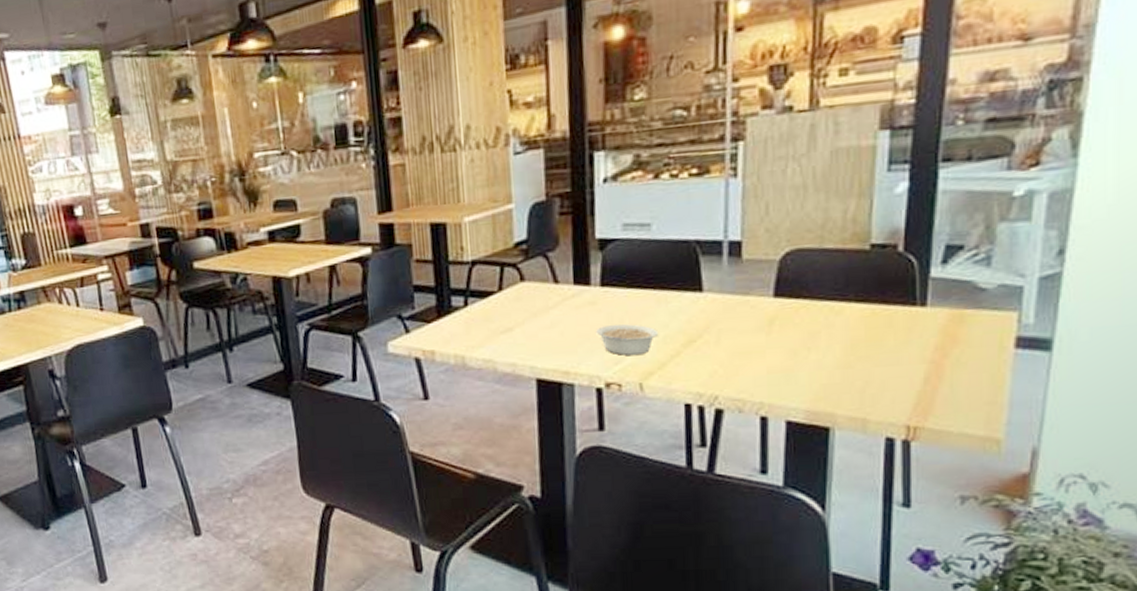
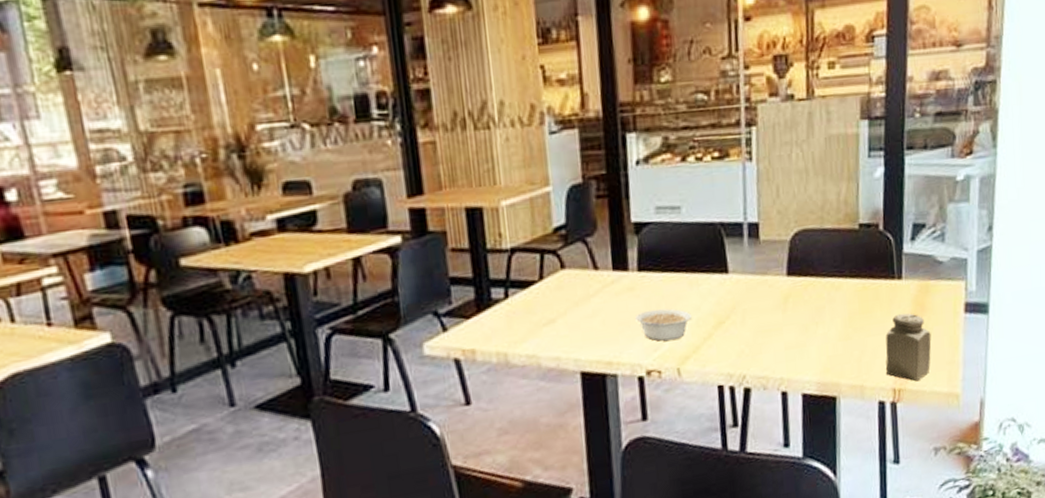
salt shaker: none [897,343,964,419] -> present [885,313,932,381]

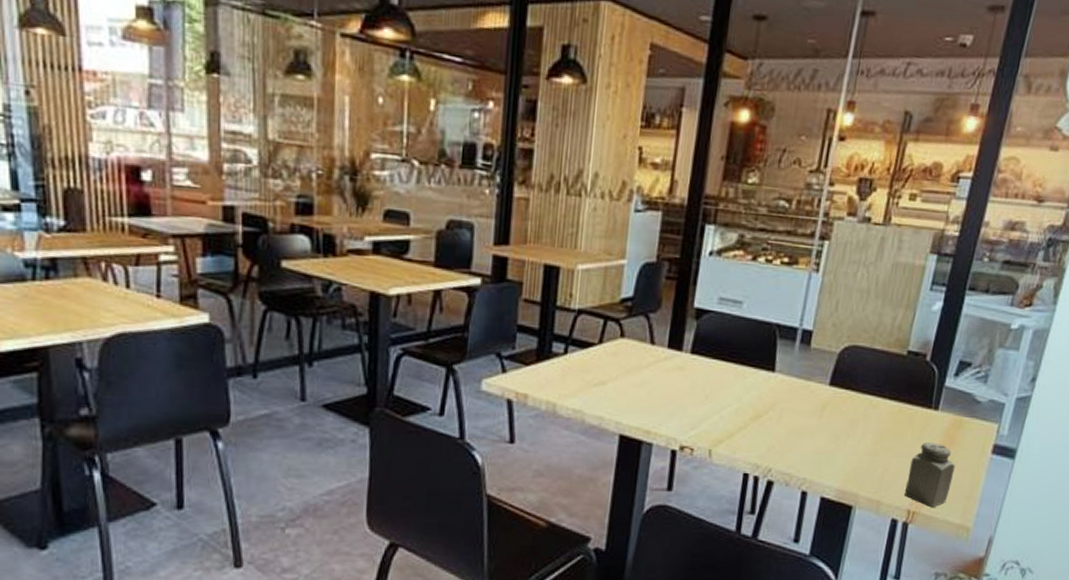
legume: present [635,308,693,341] -> none [680,391,733,423]

